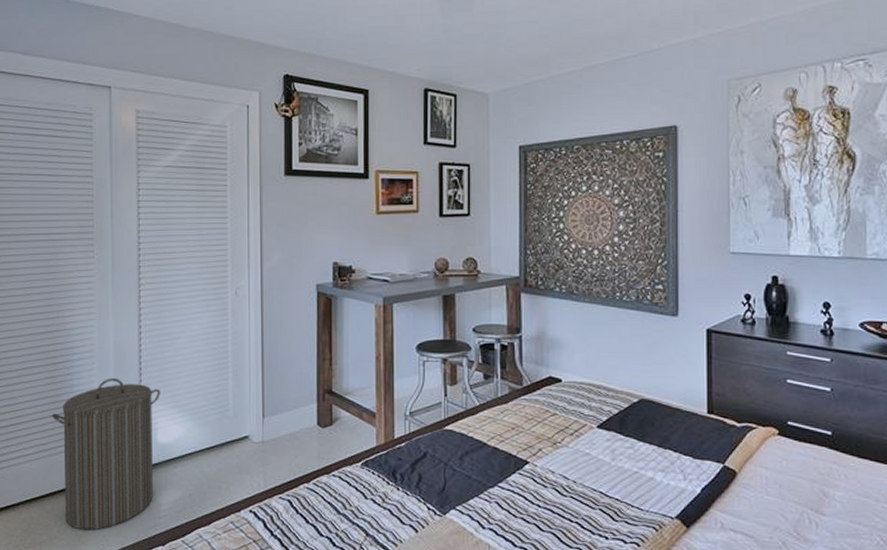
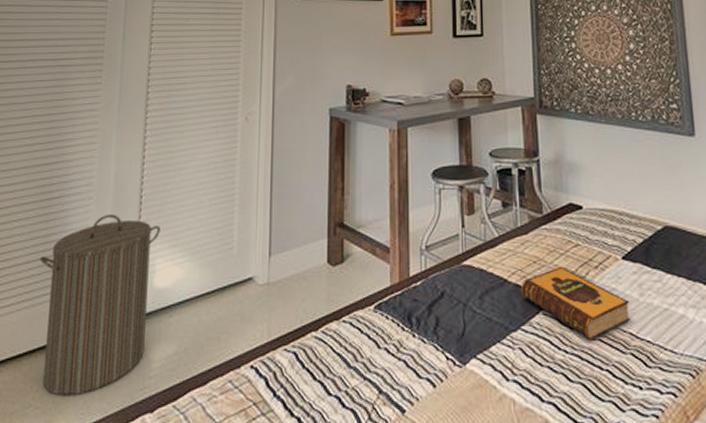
hardback book: none [499,432,602,497] -> present [521,266,630,341]

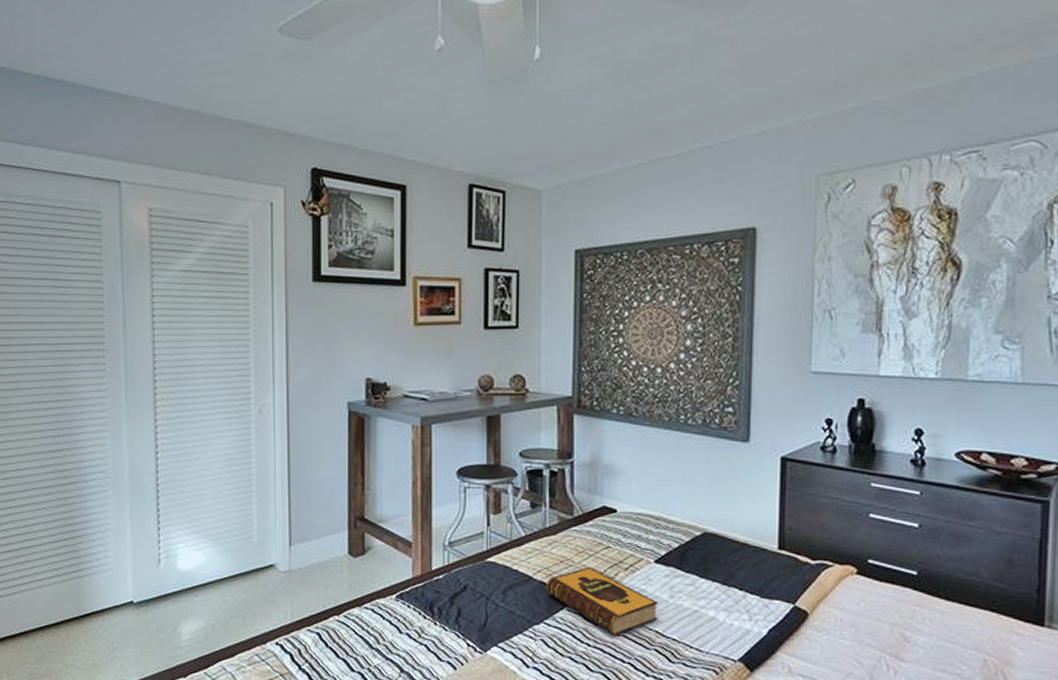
laundry hamper: present [39,213,161,396] -> none [64,500,180,660]

